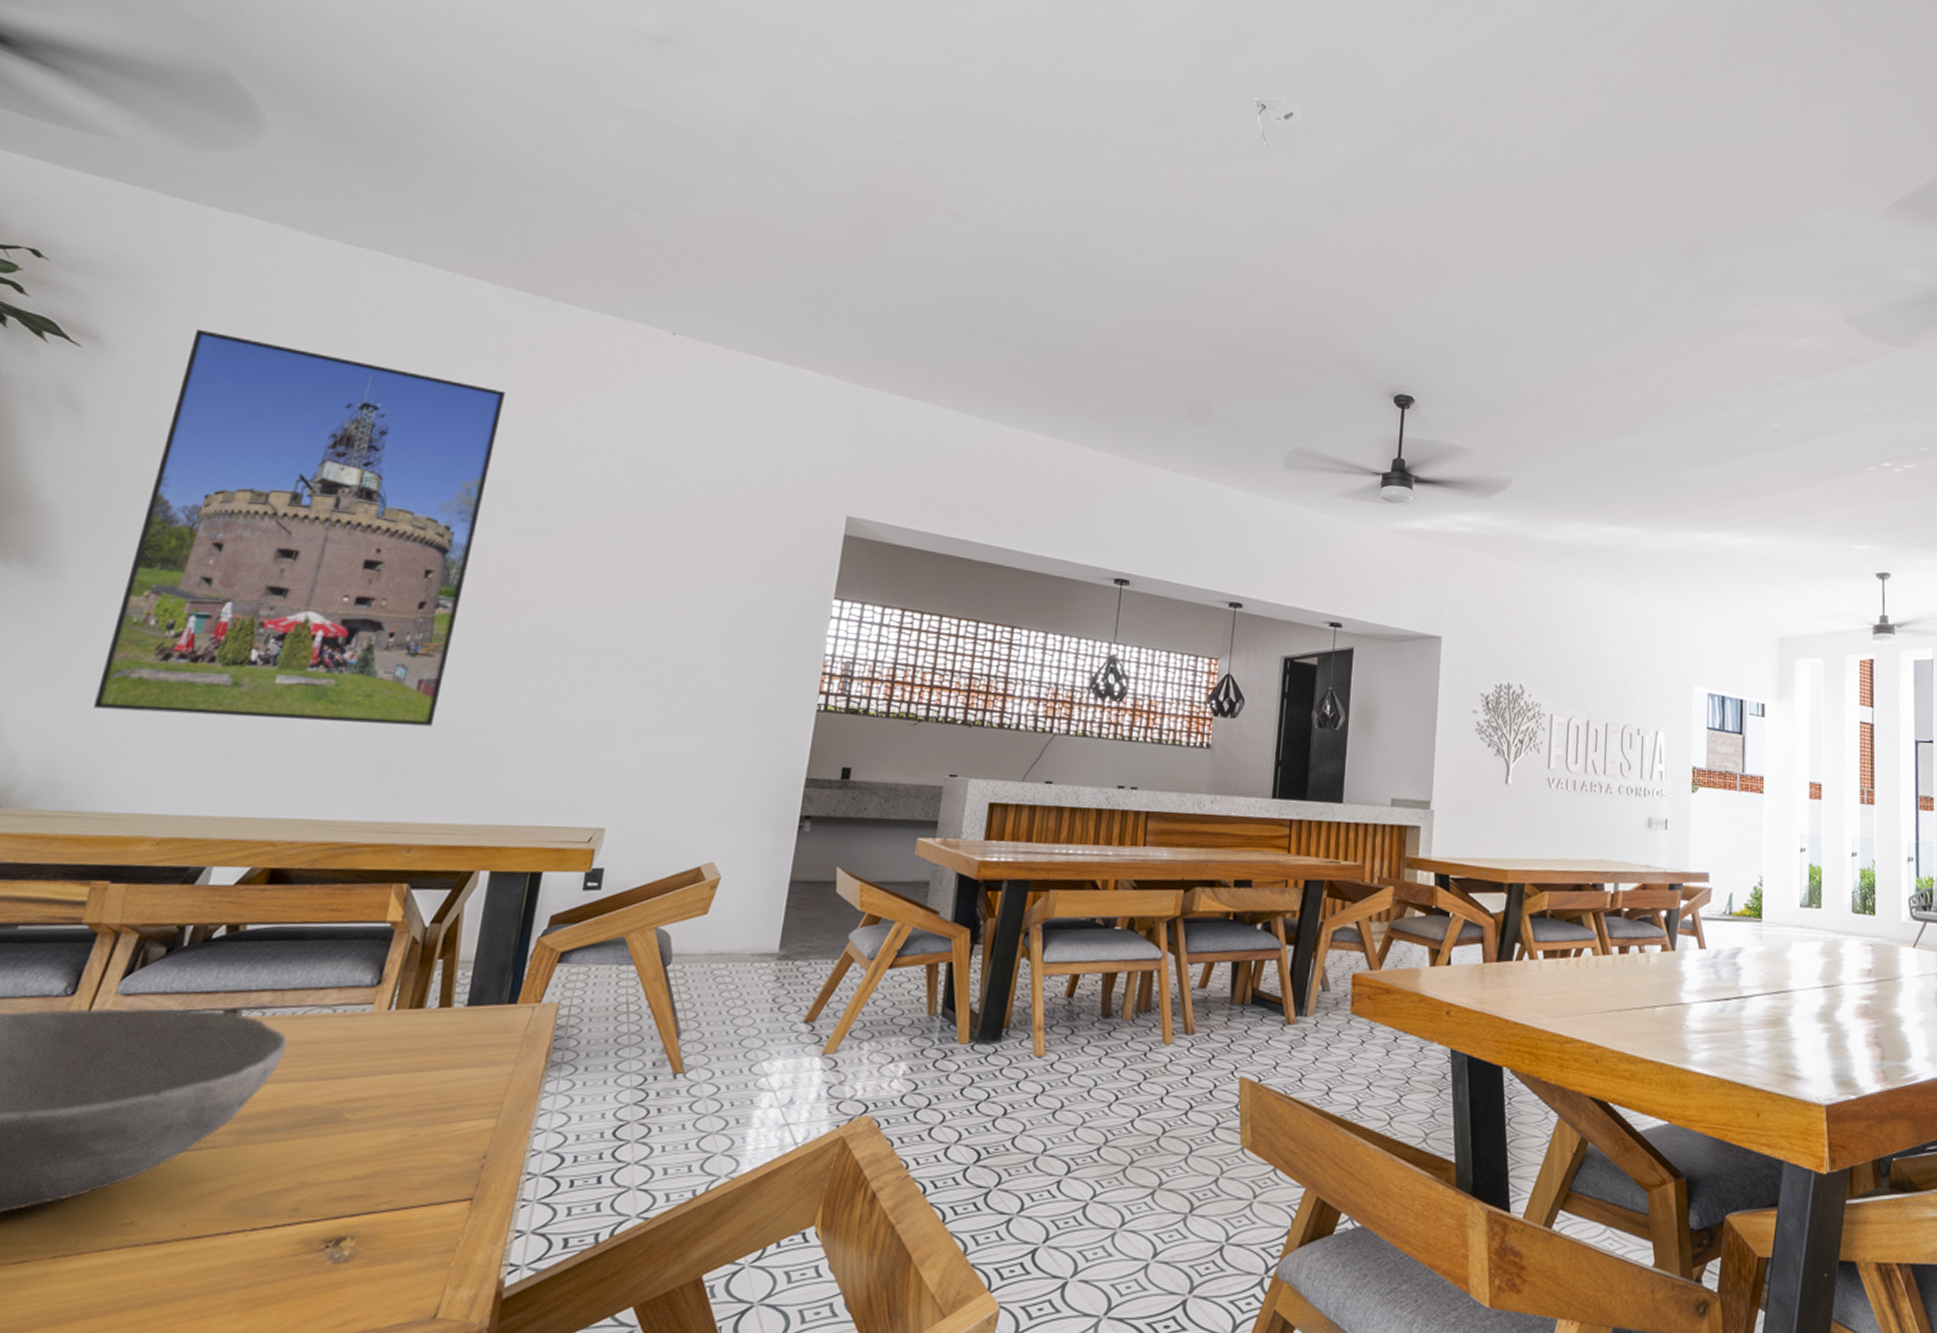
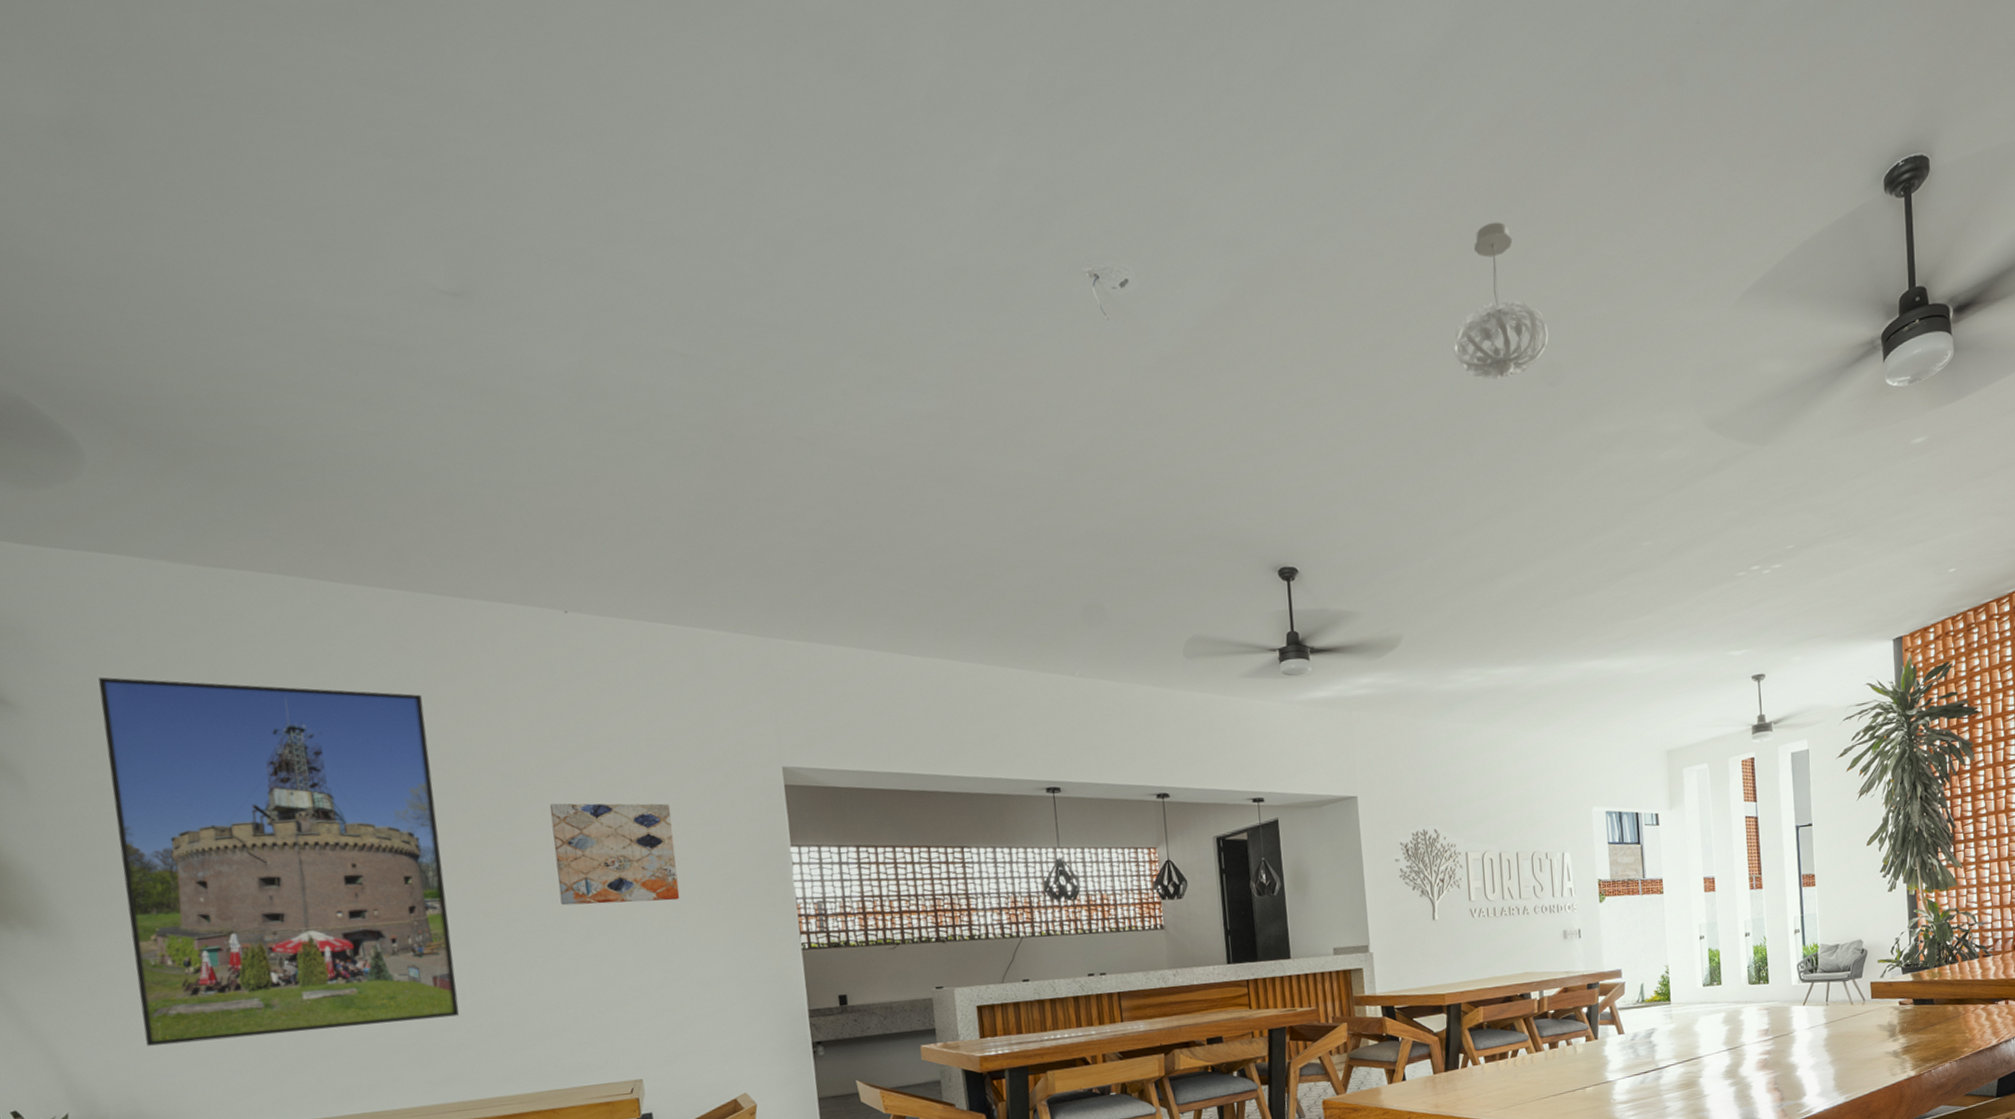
wall art: none [578,518,721,638] -> present [549,803,680,906]
pendant light: none [1597,111,1694,250] -> present [1452,222,1549,380]

